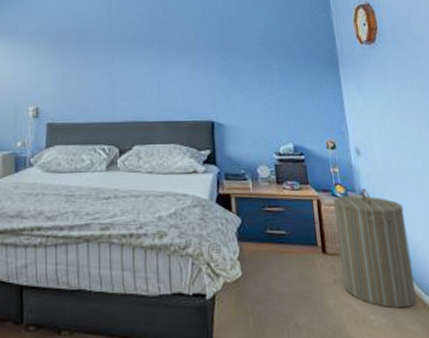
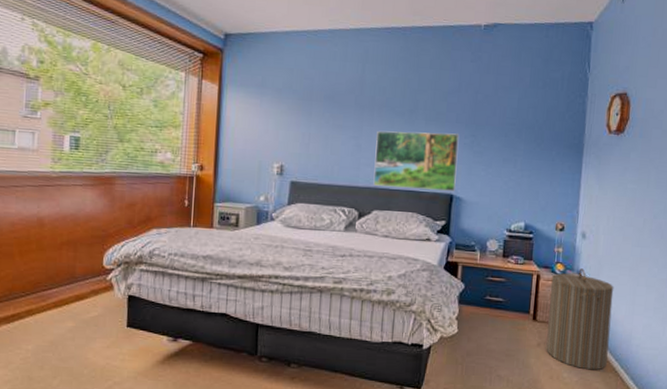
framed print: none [129,59,215,119] -> present [373,130,460,191]

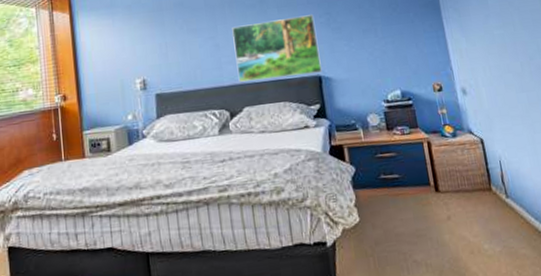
laundry hamper: present [546,268,614,370] -> none [442,126,528,236]

